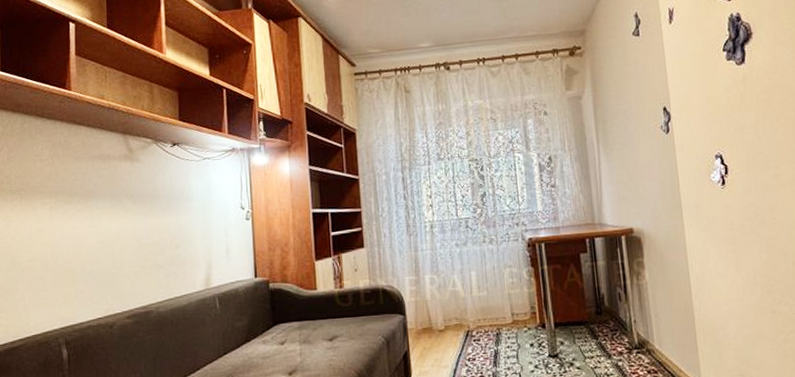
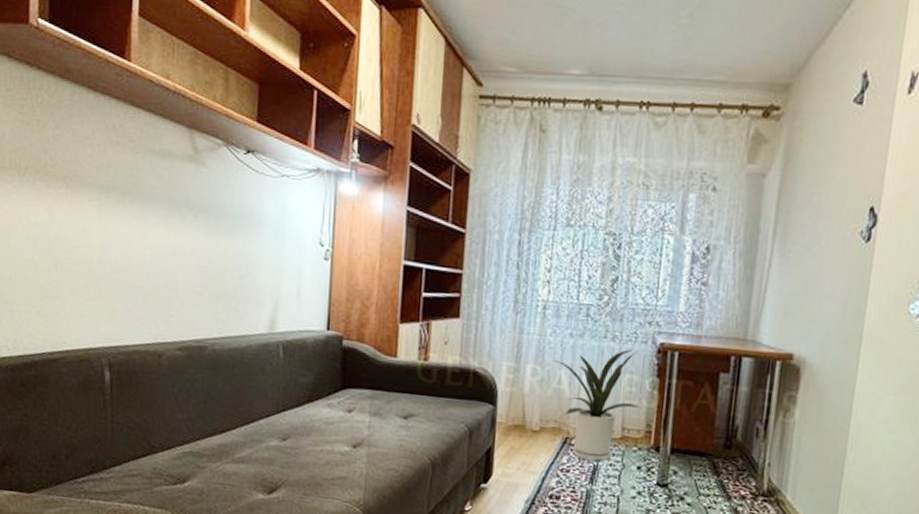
house plant: none [445,248,523,347] -> present [552,350,640,462]

